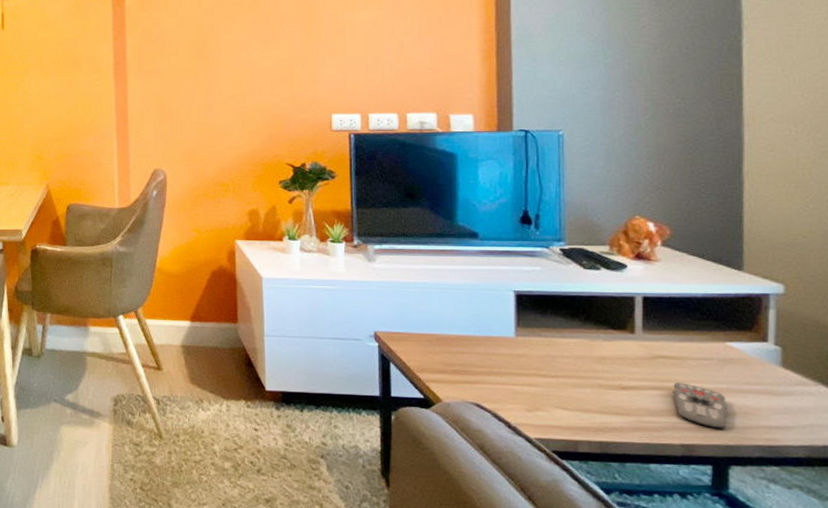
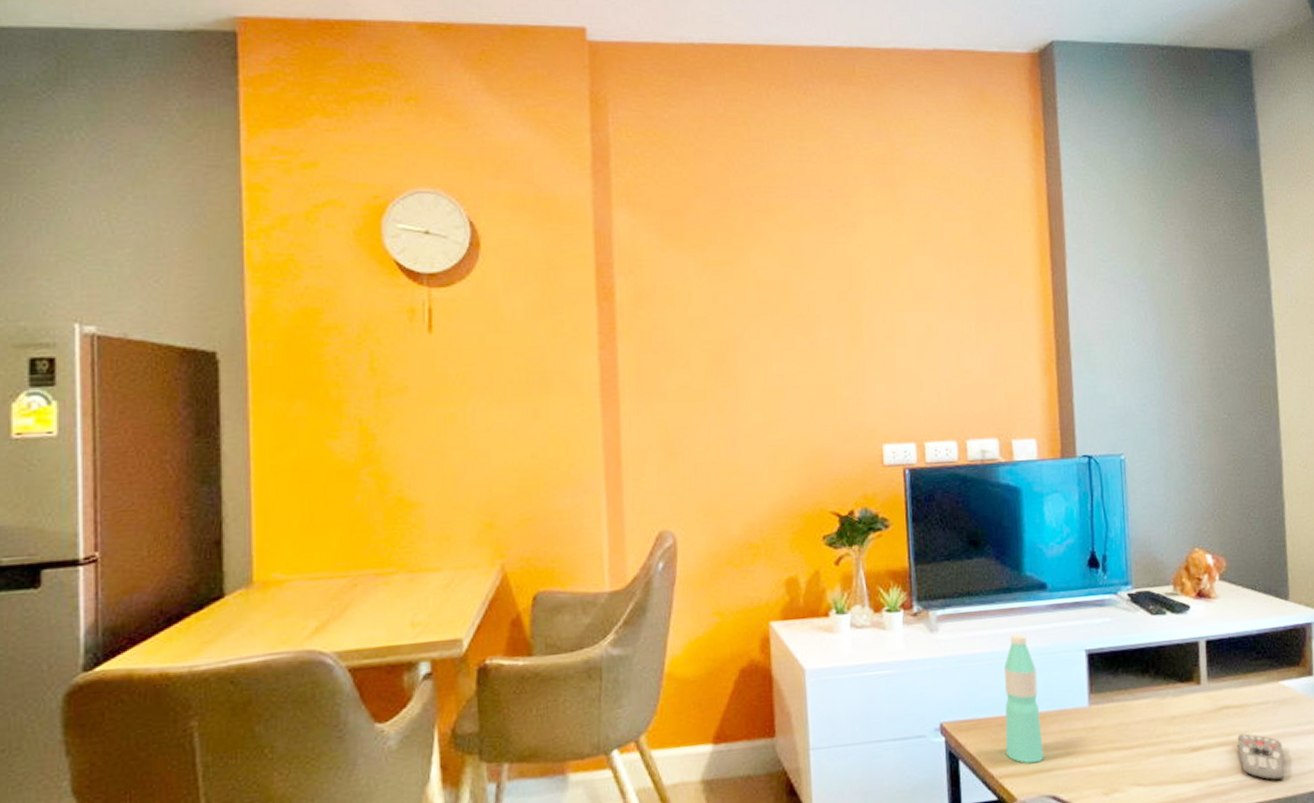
water bottle: none [432,270,469,375] -> present [1004,633,1044,764]

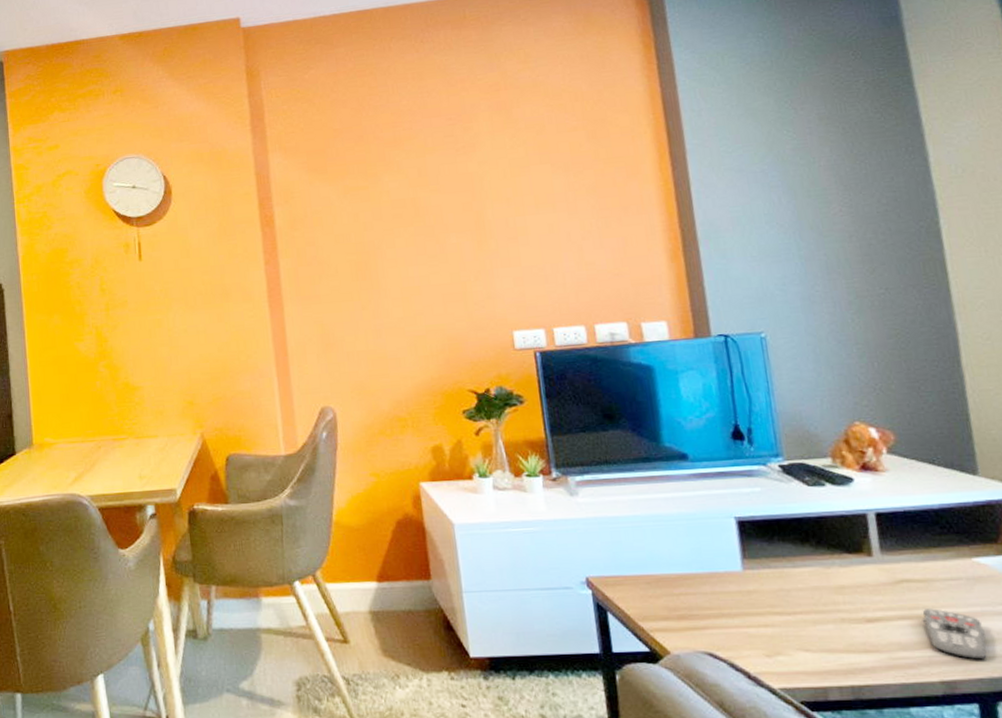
water bottle: present [1004,633,1044,764] -> none [648,499,697,621]

